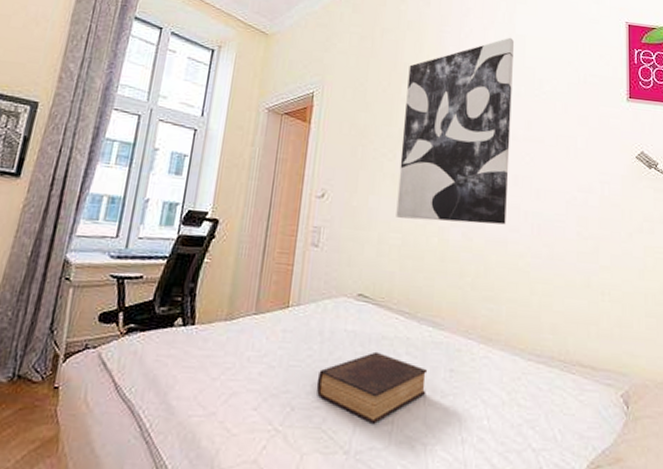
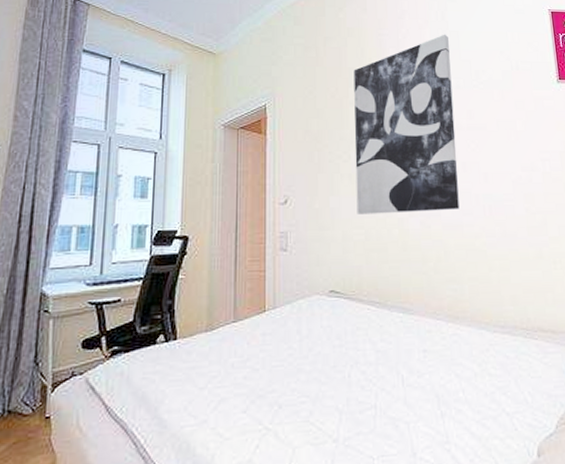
book: present [316,351,428,424] -> none [300,342,404,410]

